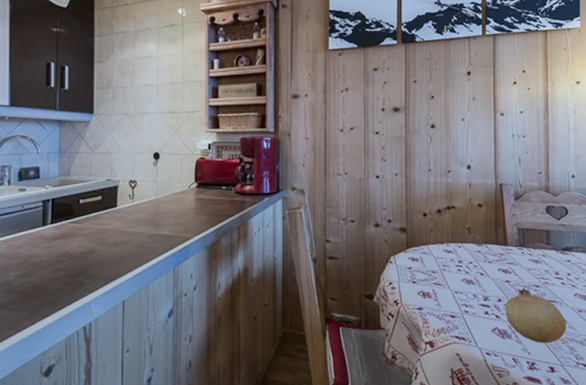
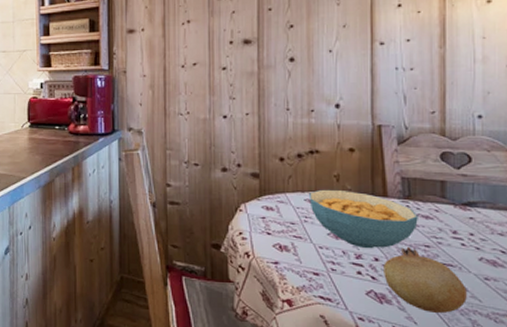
cereal bowl: none [447,240,530,292] -> present [309,189,418,249]

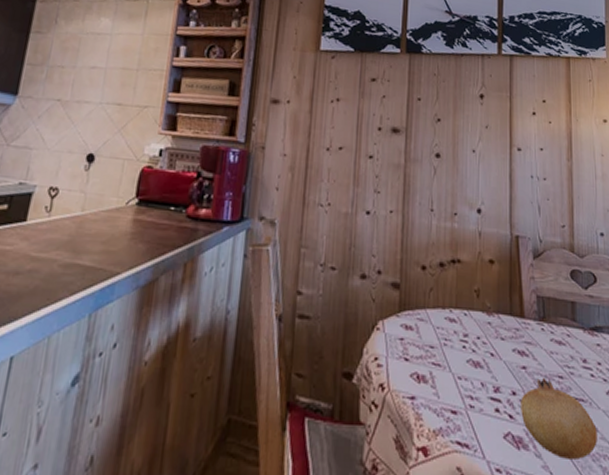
cereal bowl: present [309,189,418,249] -> none [450,306,552,380]

